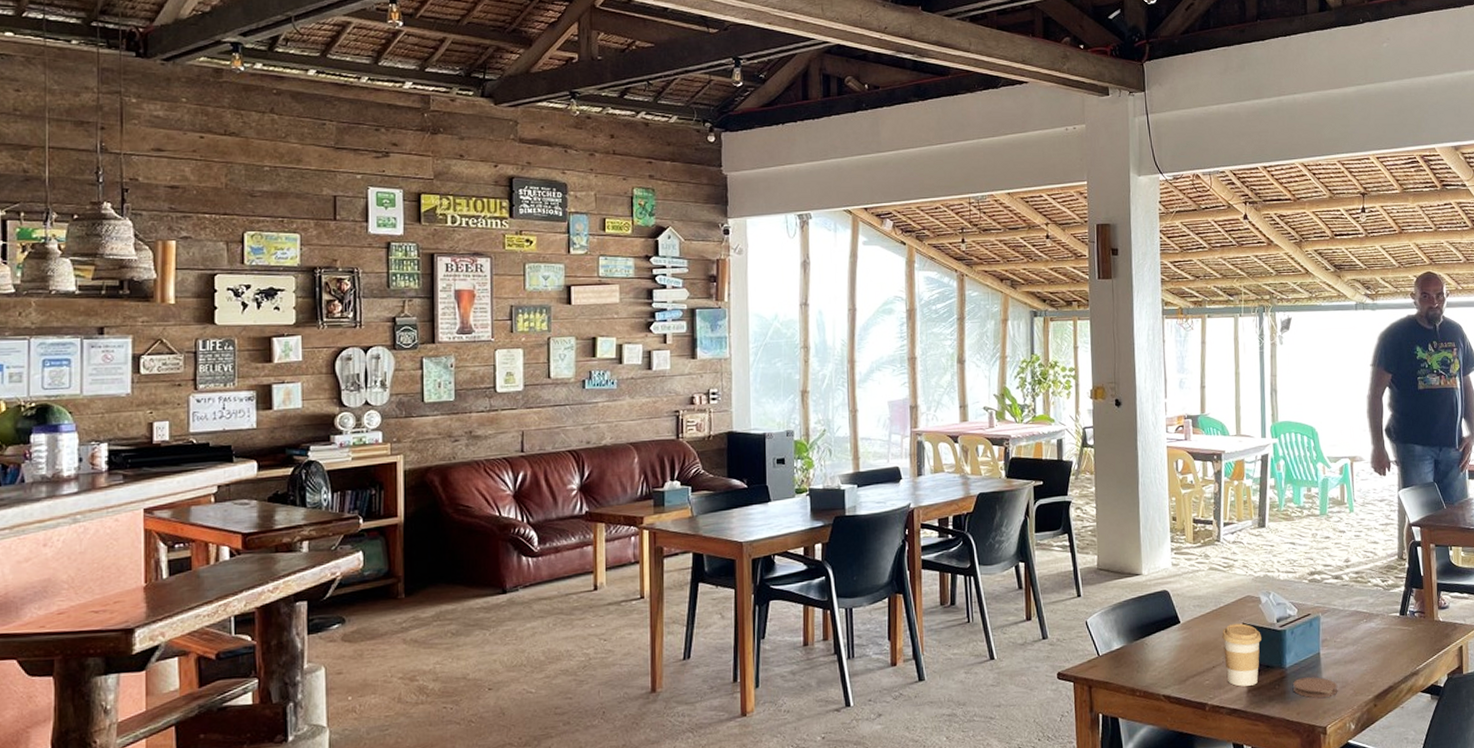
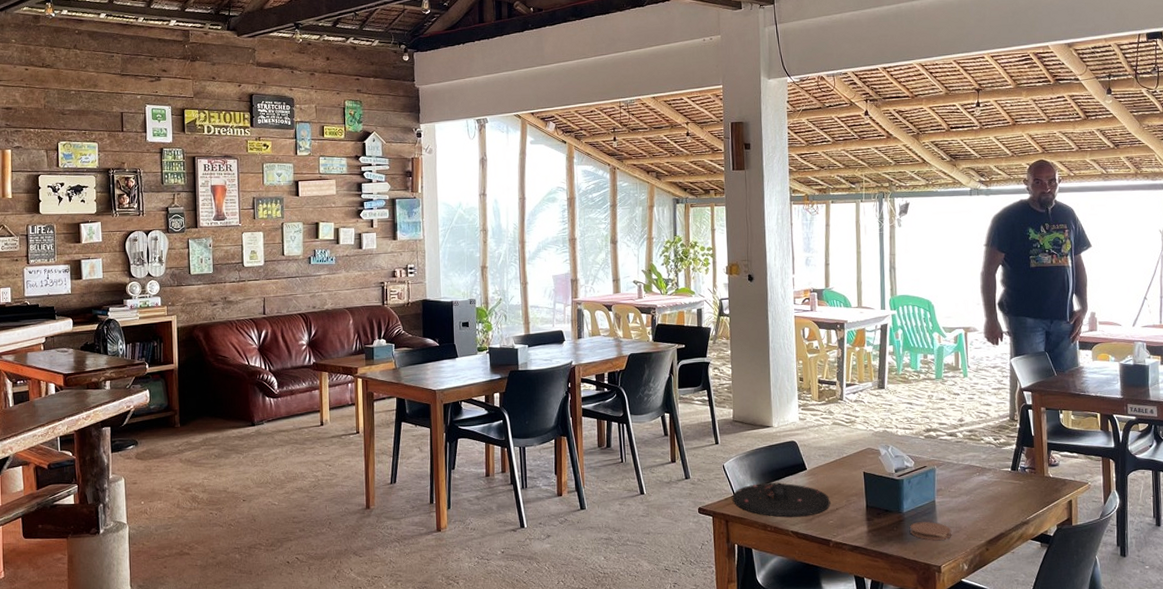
plate: none [1096,639,1206,680] -> present [732,482,831,517]
coffee cup: present [1222,623,1261,687] -> none [844,472,881,527]

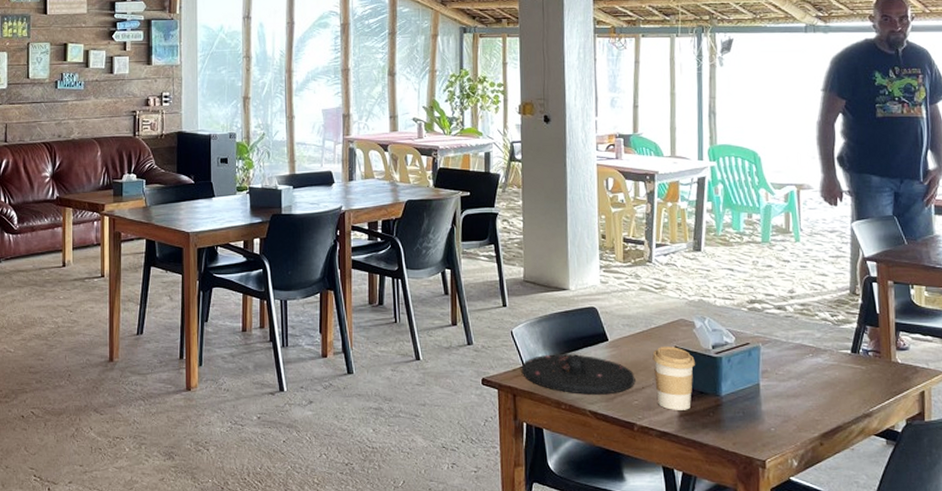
coffee cup: none [844,472,881,527] -> present [652,347,695,410]
coaster: present [910,522,952,540] -> none [729,408,779,430]

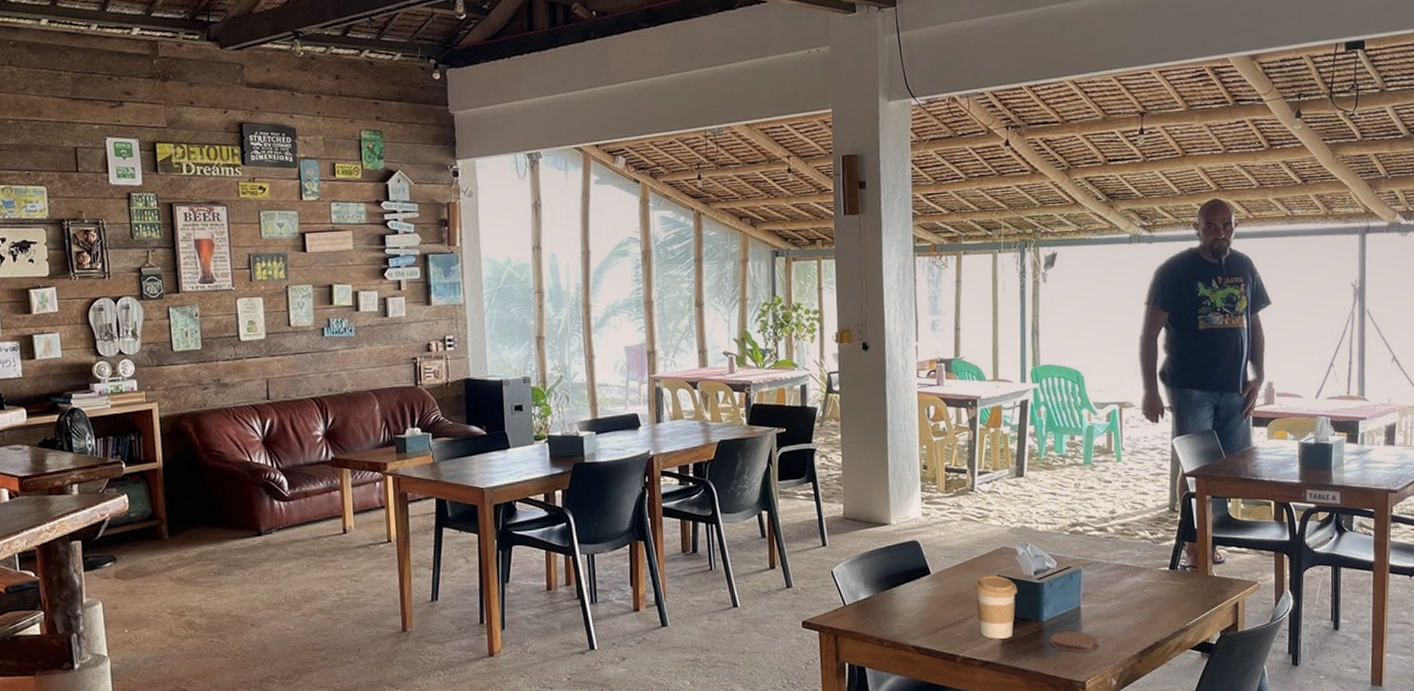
plate: present [521,353,636,395] -> none [842,589,958,630]
coaster: none [729,408,779,430] -> present [1051,631,1099,653]

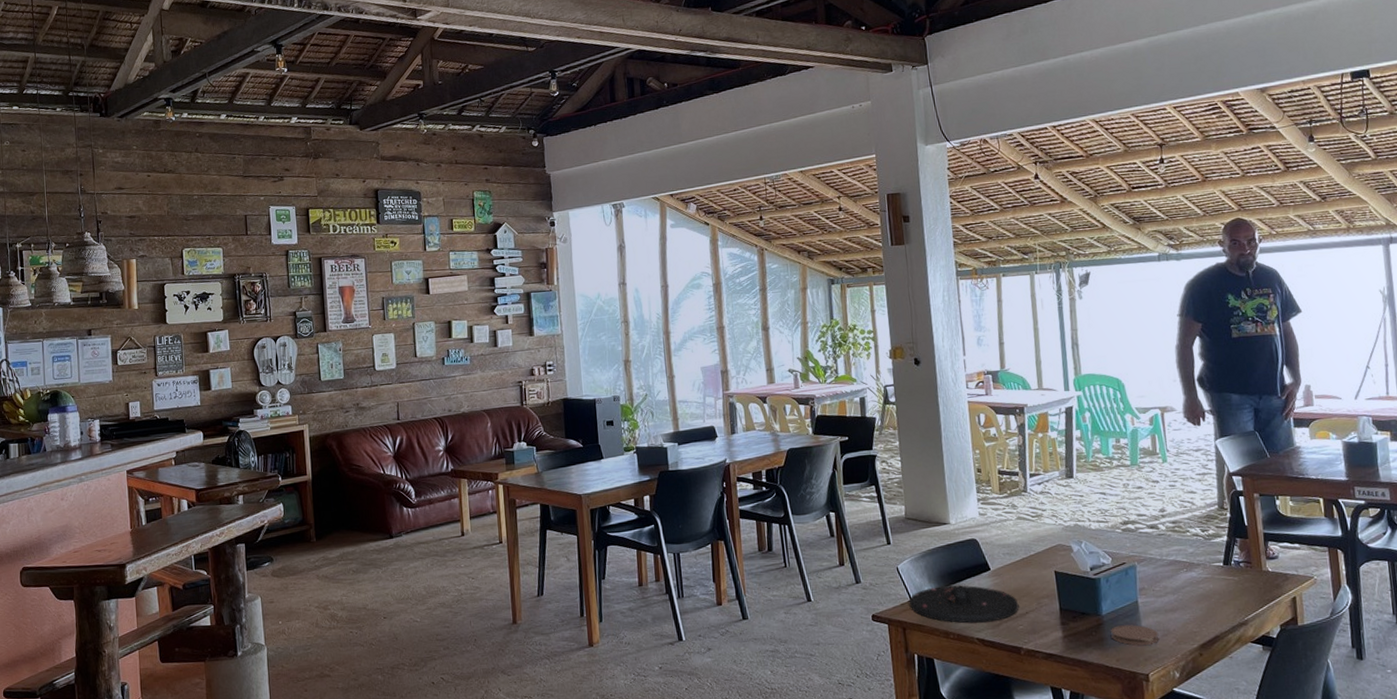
plate: none [842,589,958,630] -> present [909,585,1019,623]
coffee cup: present [975,575,1017,639] -> none [1033,571,1075,632]

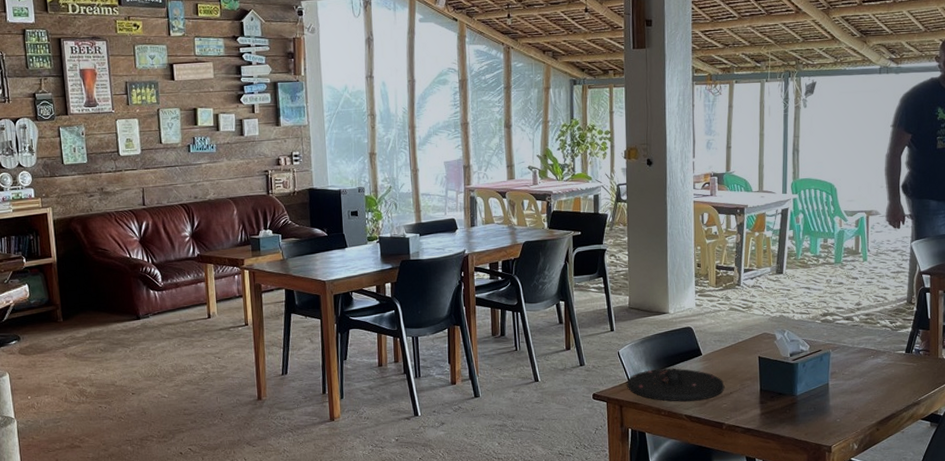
coaster: present [1111,625,1159,646] -> none [803,404,844,422]

